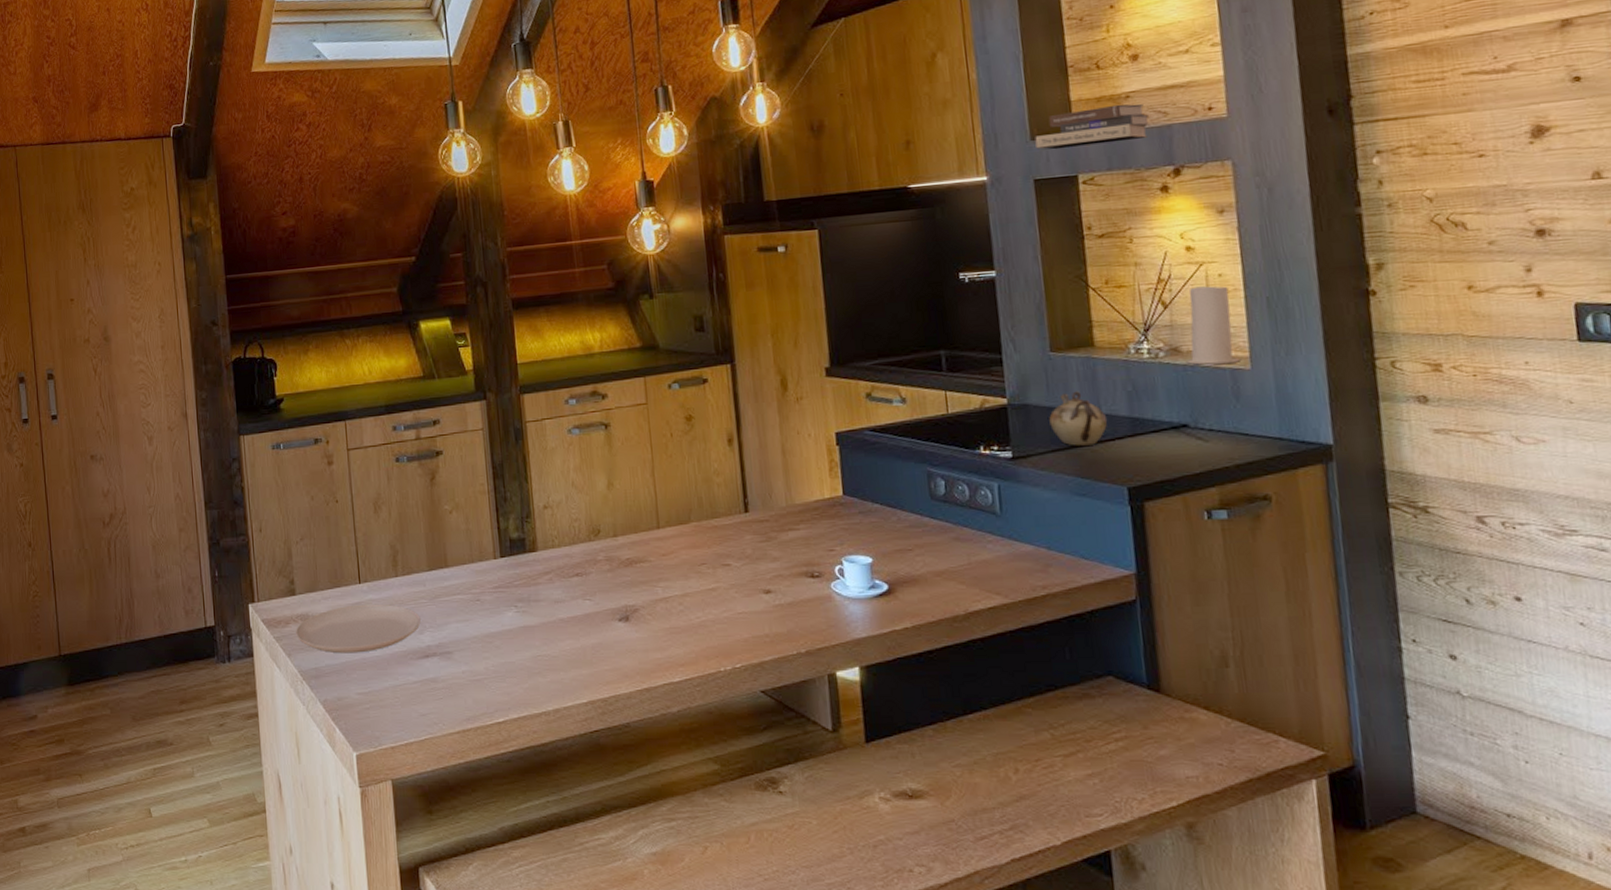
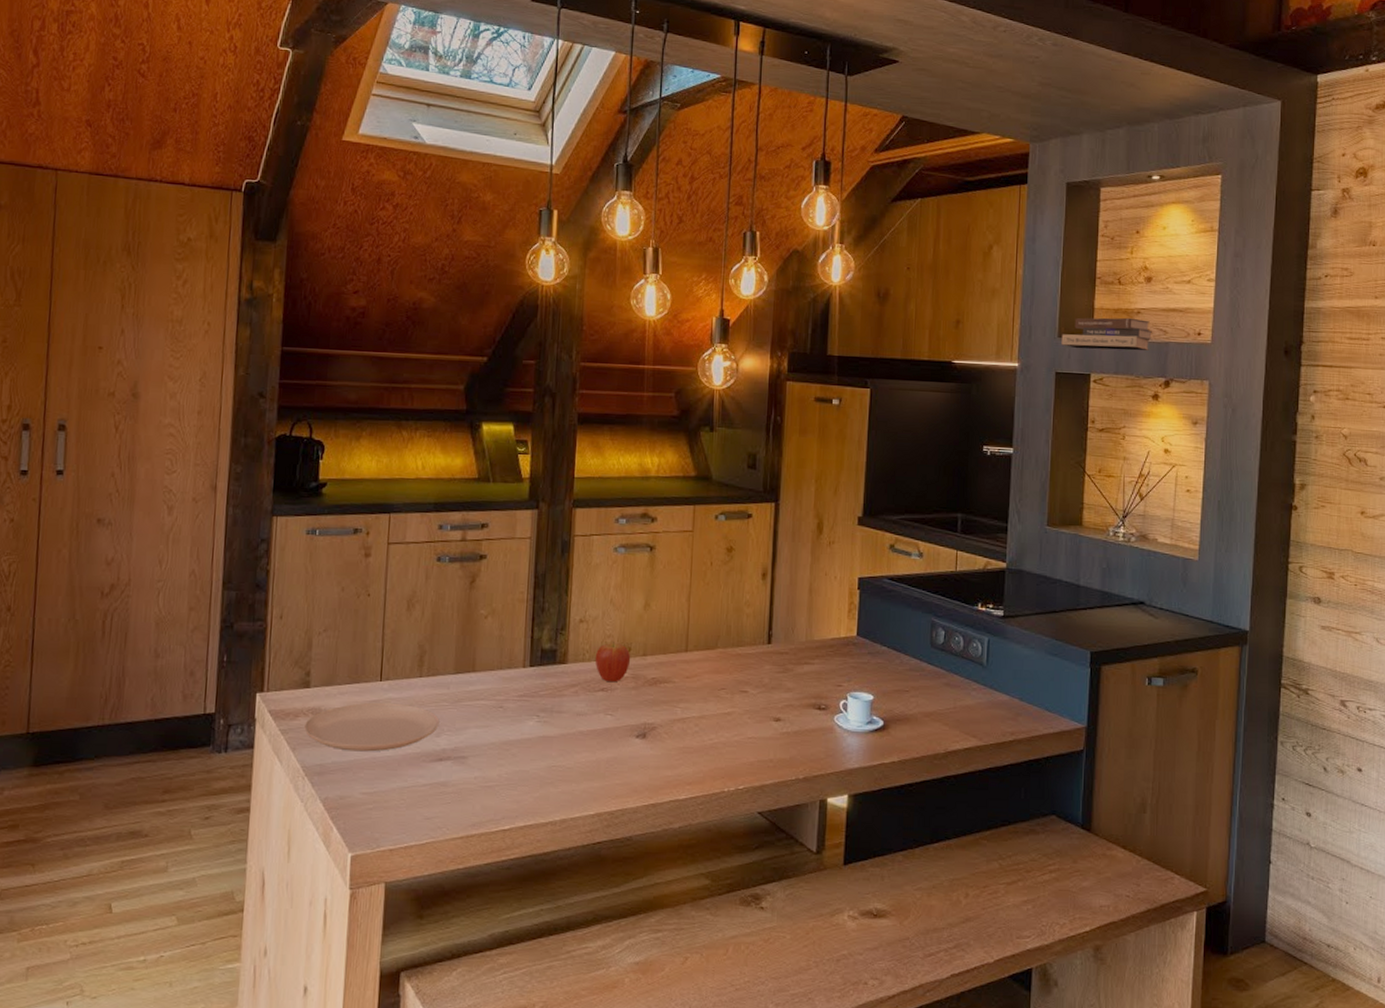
fruit: none [564,525,602,567] -> present [594,642,631,683]
teapot: present [1049,391,1108,446] -> none [1037,563,1084,612]
candle: present [1186,286,1240,365] -> none [1151,485,1191,553]

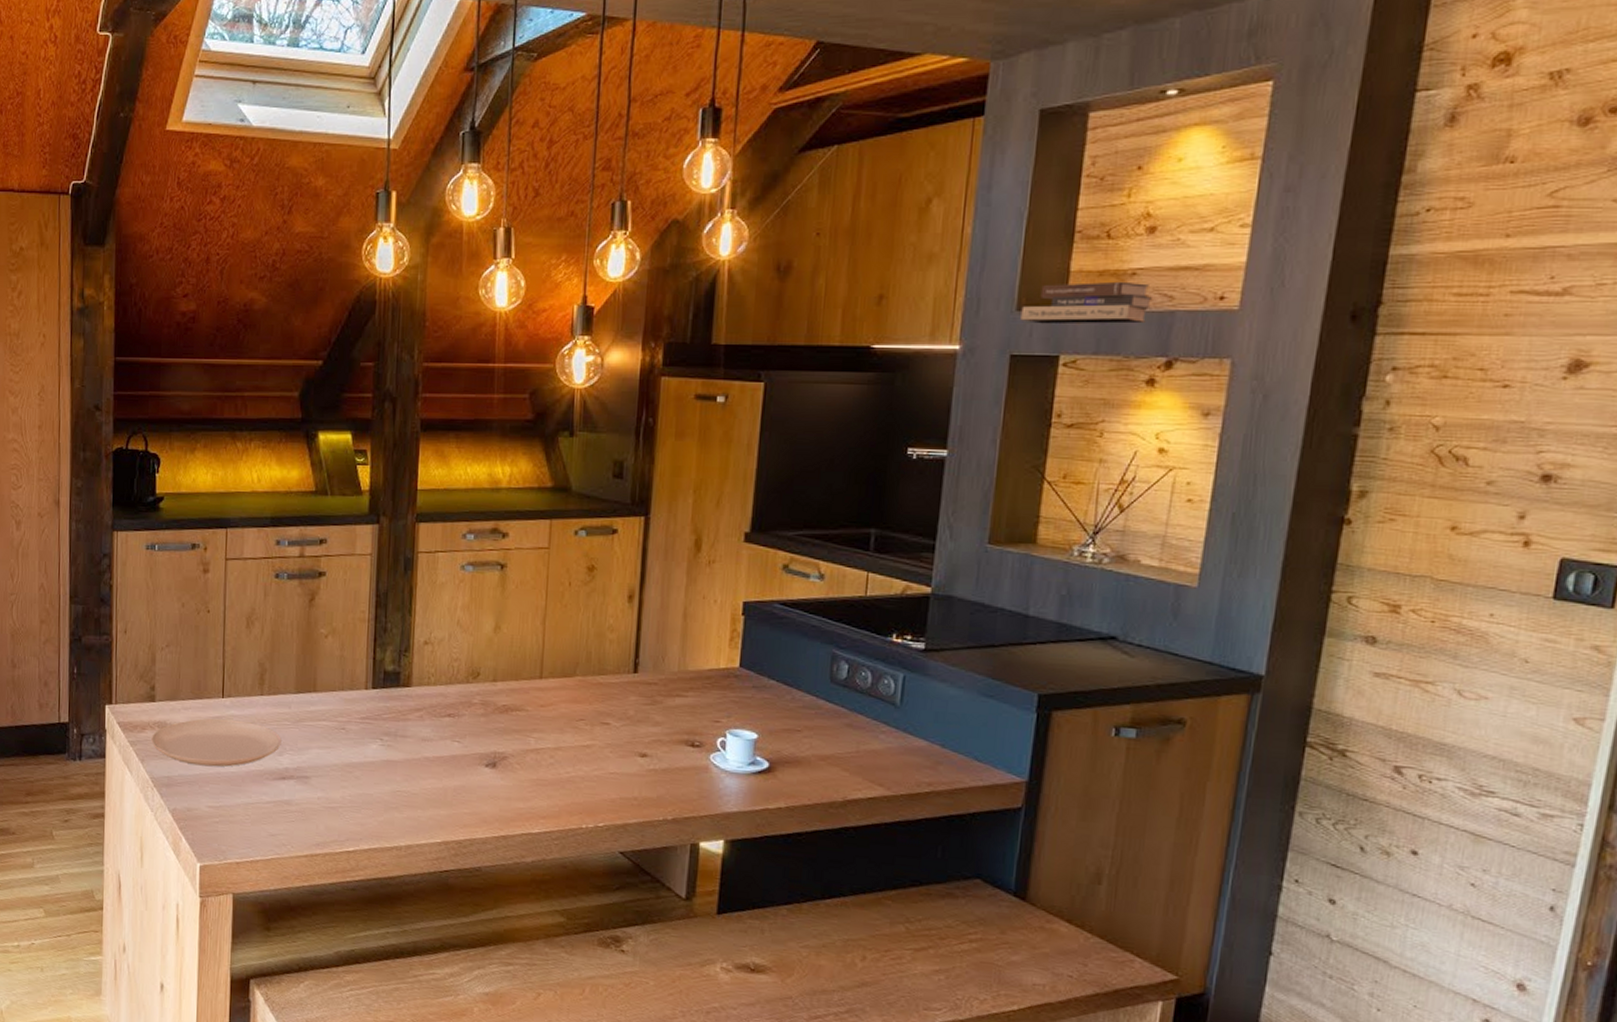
fruit: present [594,642,631,683] -> none [440,665,480,708]

